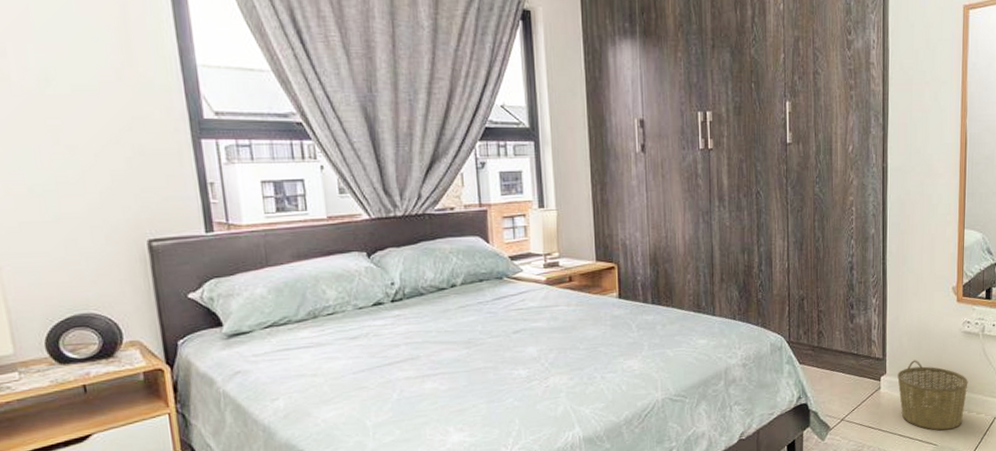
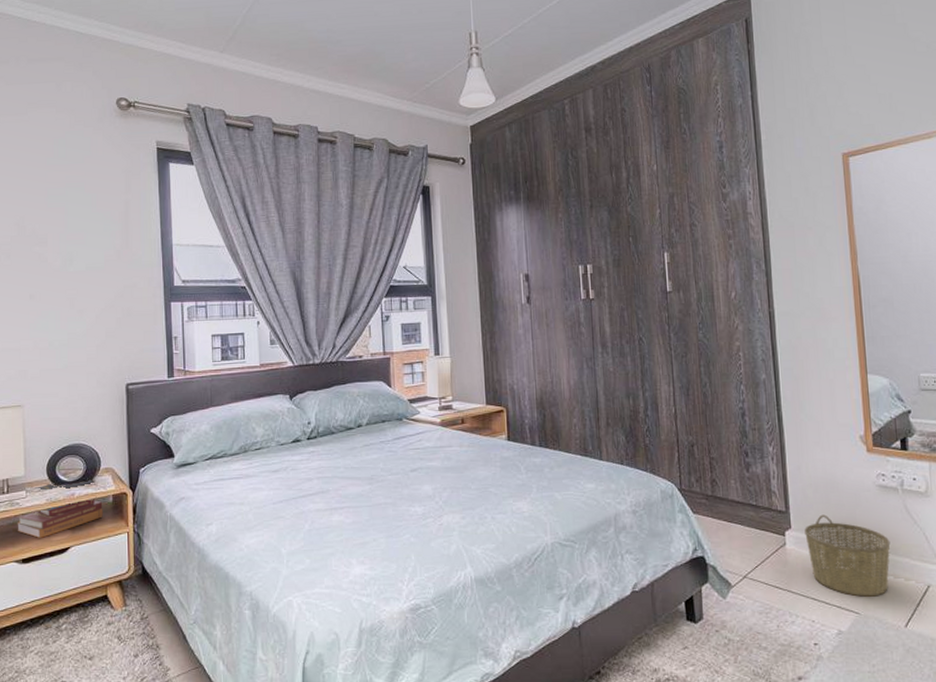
books: none [11,354,133,427] -> present [17,478,103,538]

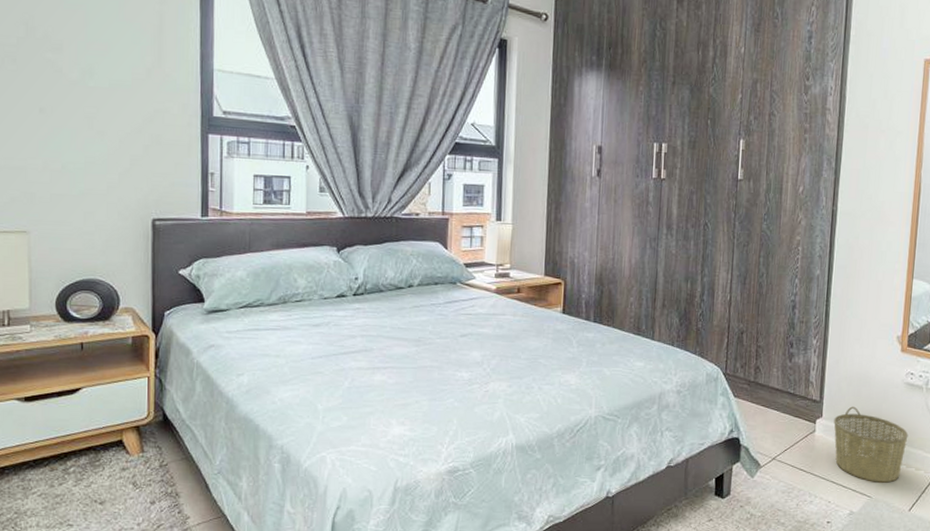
books: present [17,478,103,538] -> none [19,317,121,376]

